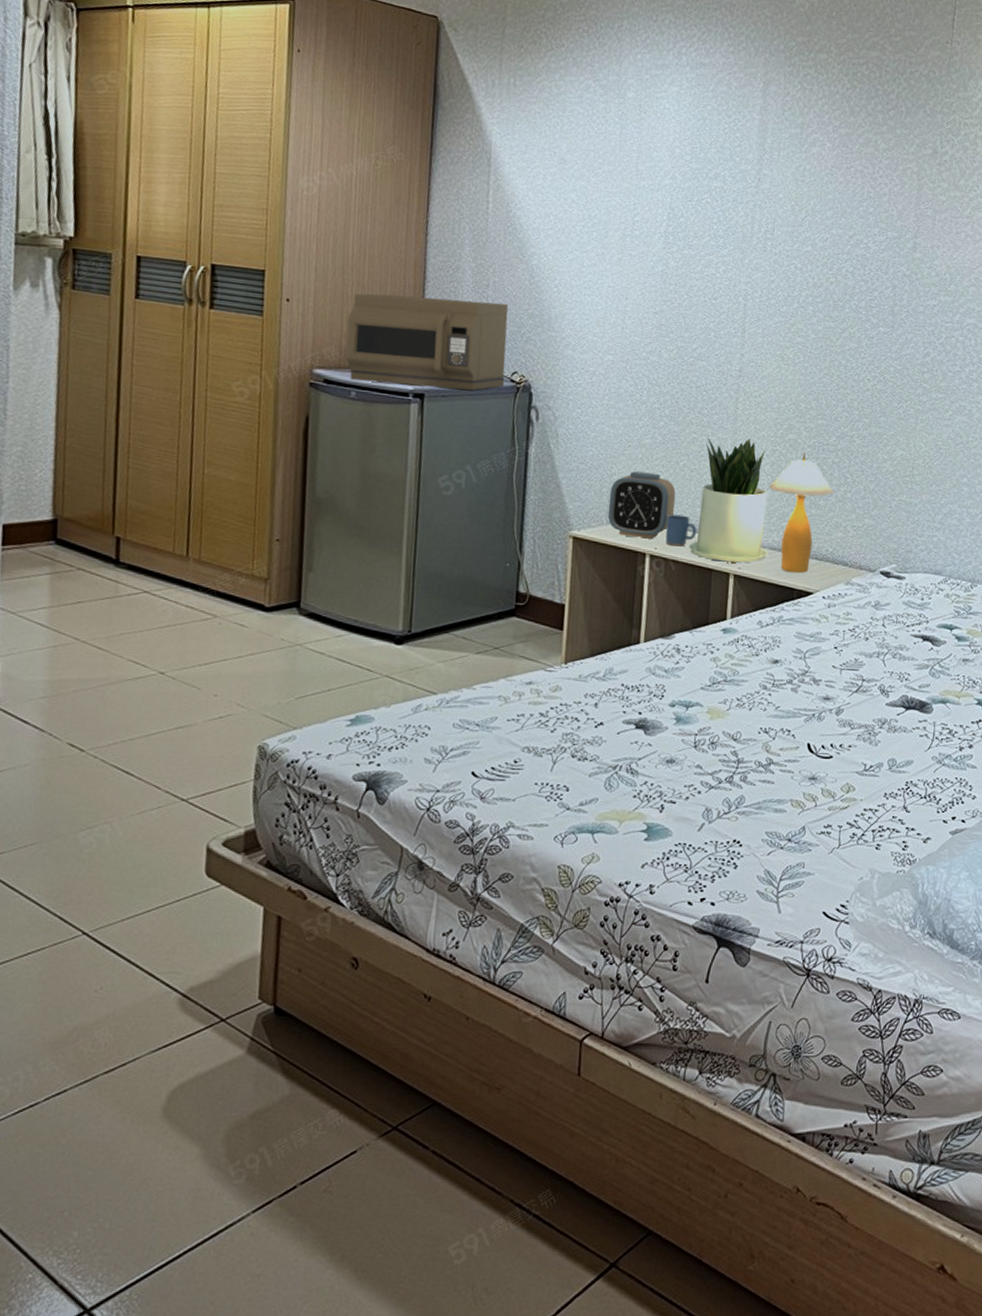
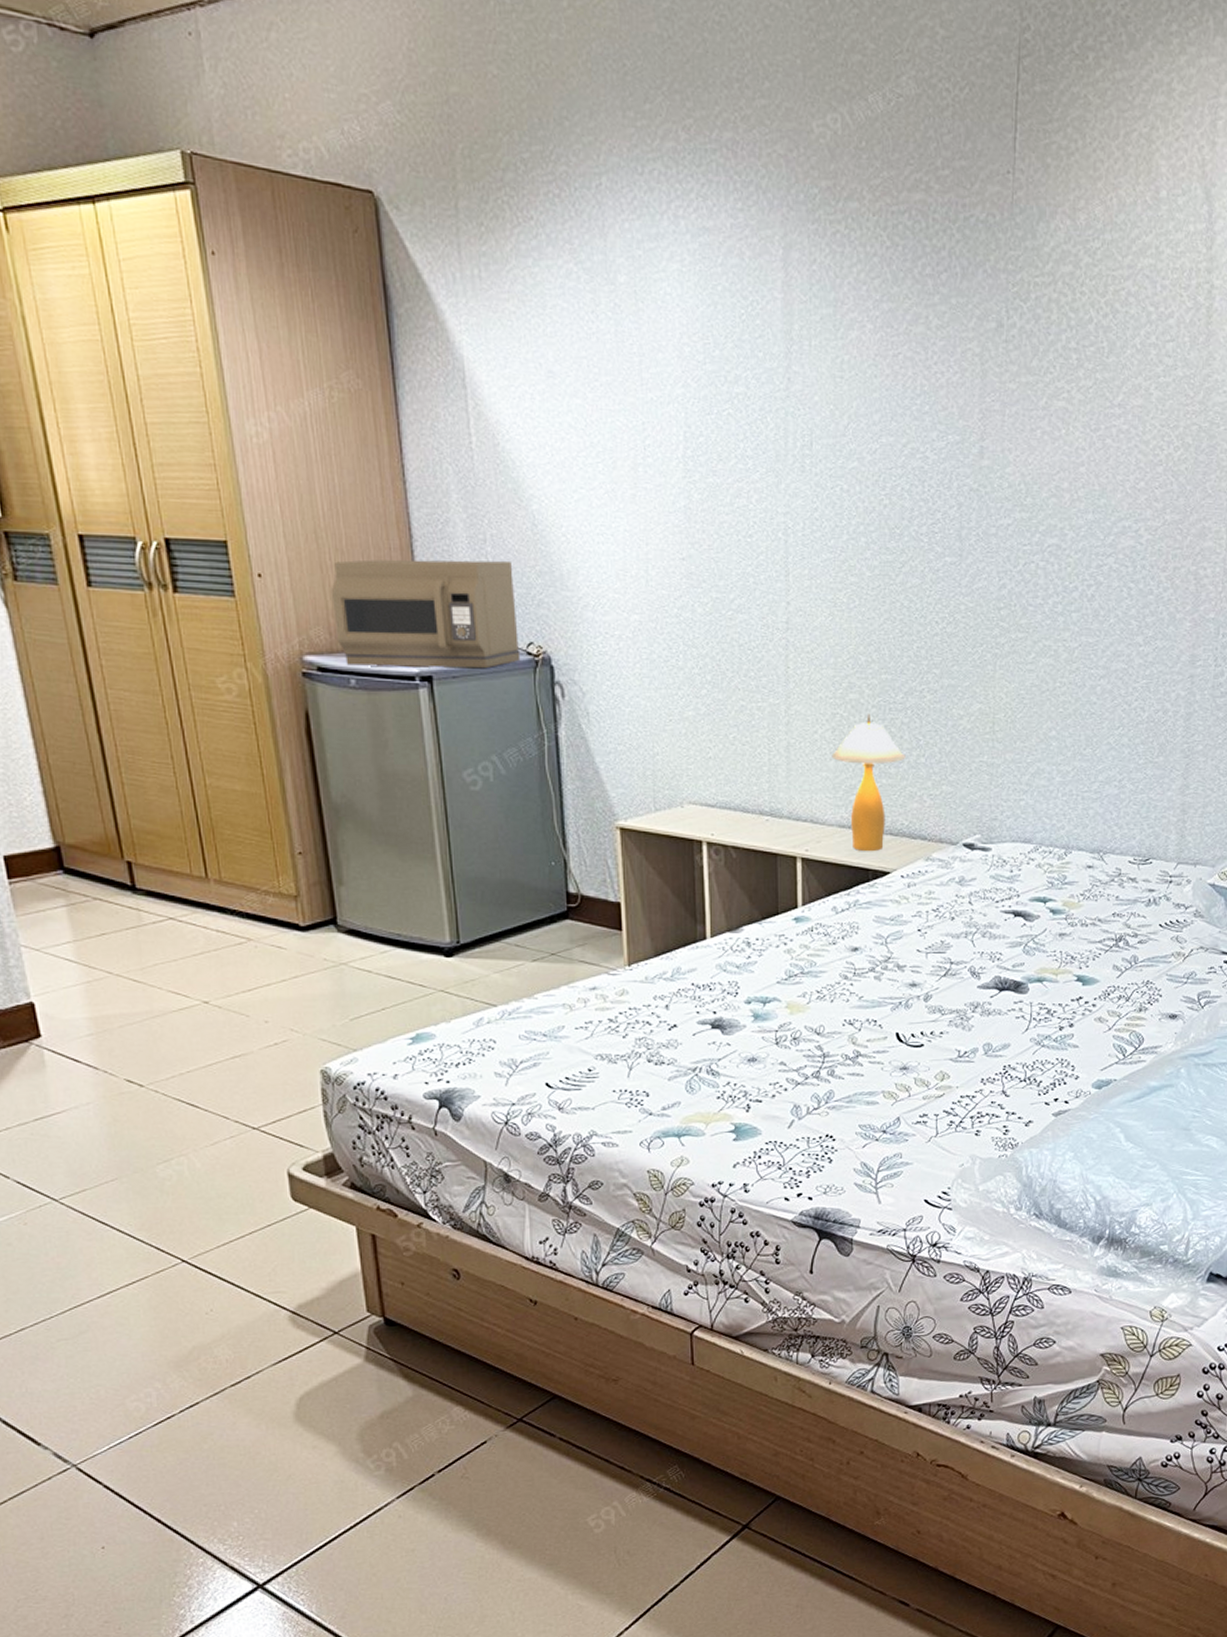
alarm clock: present [607,471,676,539] -> none [654,749,728,825]
mug: present [665,514,697,547] -> none [721,795,756,831]
planter: present [689,437,768,563] -> none [749,702,837,845]

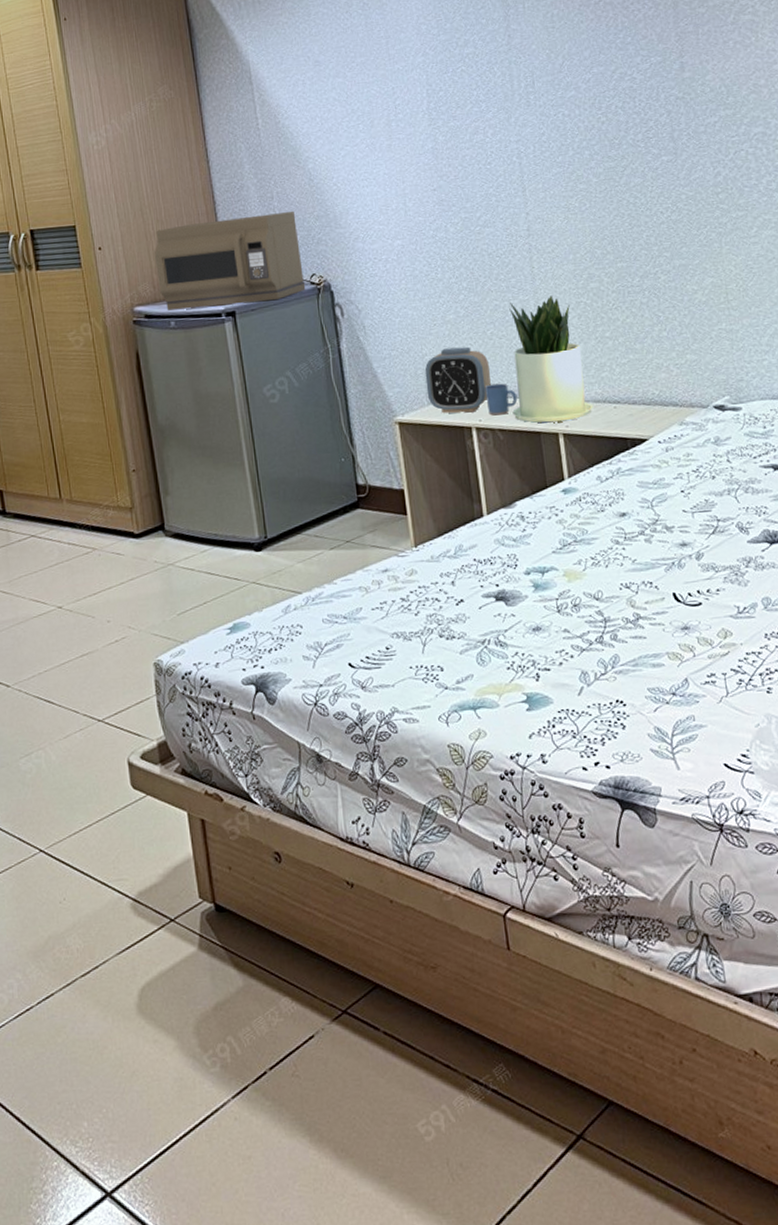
alarm clock: none [654,749,728,825] -> present [424,346,491,414]
mug: none [721,795,756,831] -> present [484,383,518,415]
planter: none [749,702,837,845] -> present [509,295,594,423]
table lamp: present [831,713,906,852] -> none [580,298,649,423]

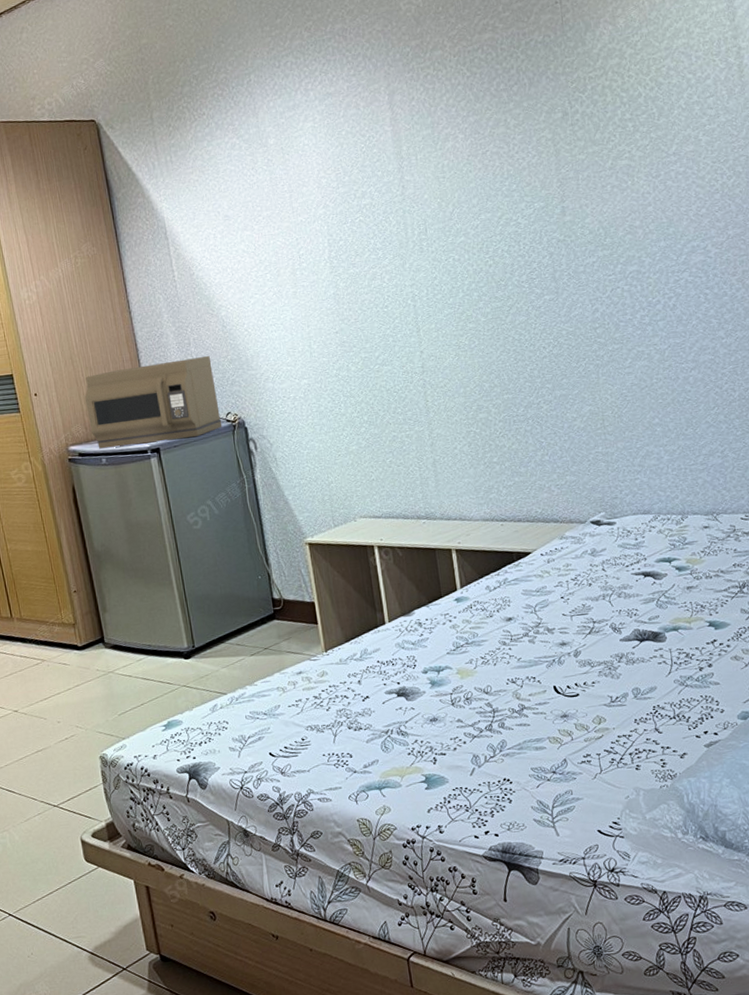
alarm clock: present [424,346,491,414] -> none [331,474,390,534]
mug: present [484,383,518,415] -> none [385,506,415,535]
planter: present [509,295,594,423] -> none [406,426,483,541]

